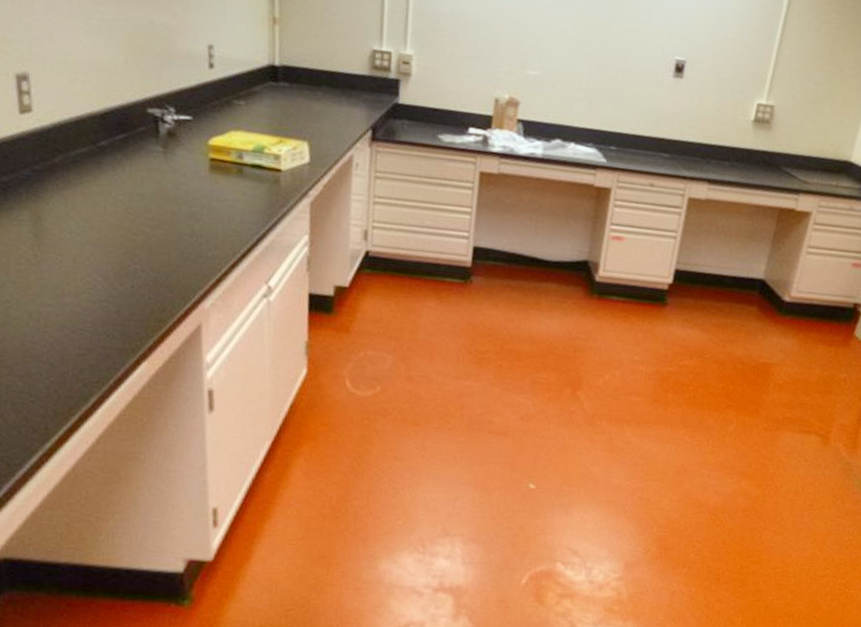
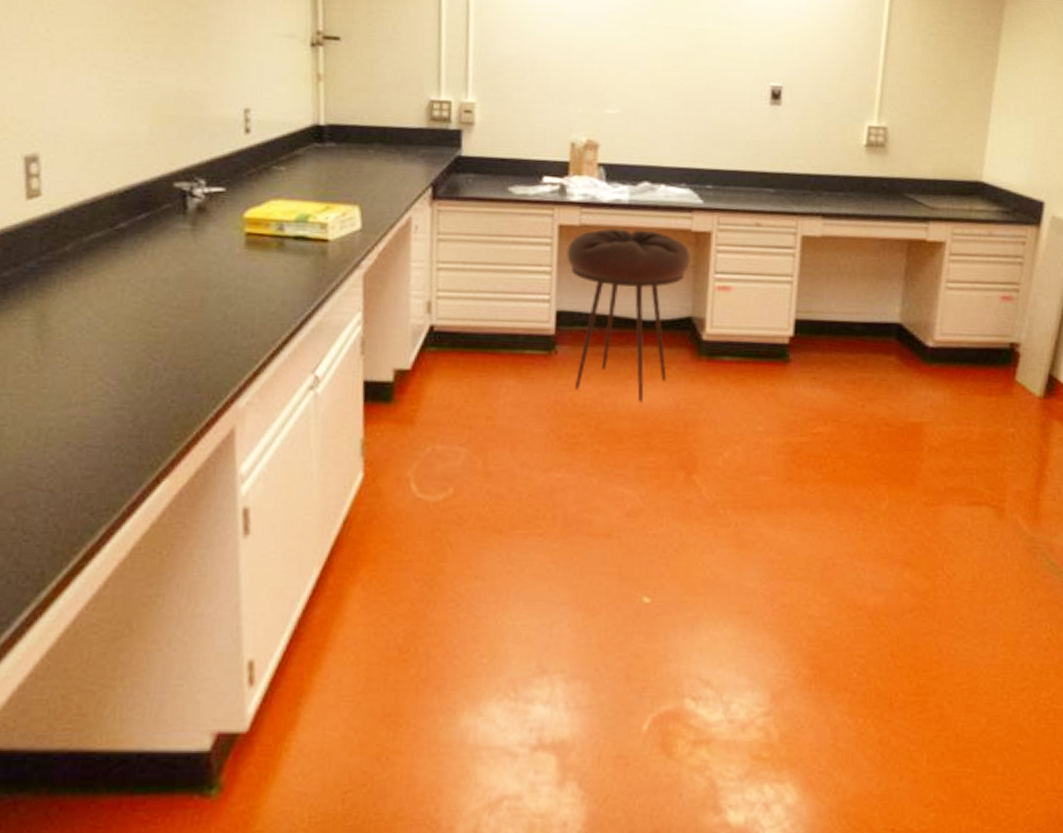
stool: none [484,178,591,329] -> present [567,228,690,402]

